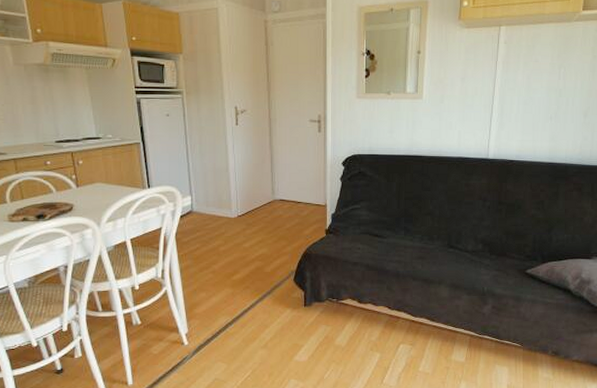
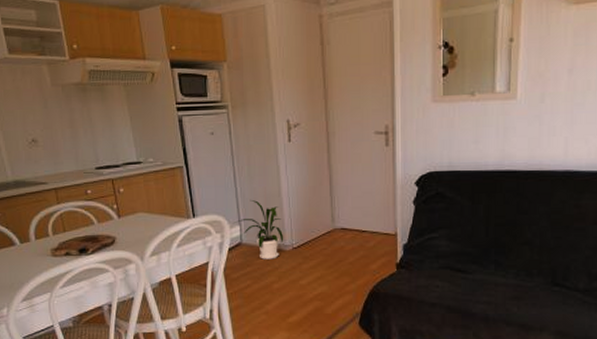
house plant: none [185,173,230,226] -> present [233,199,284,260]

